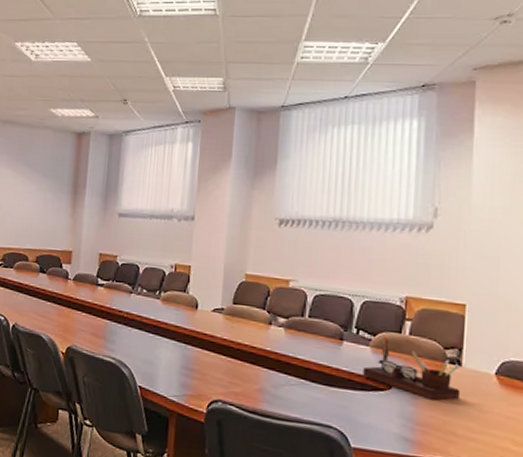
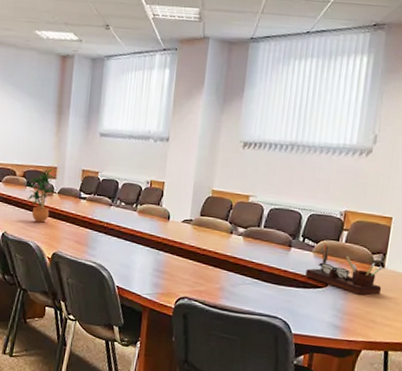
potted plant: none [38,253,72,313] -> present [25,169,57,223]

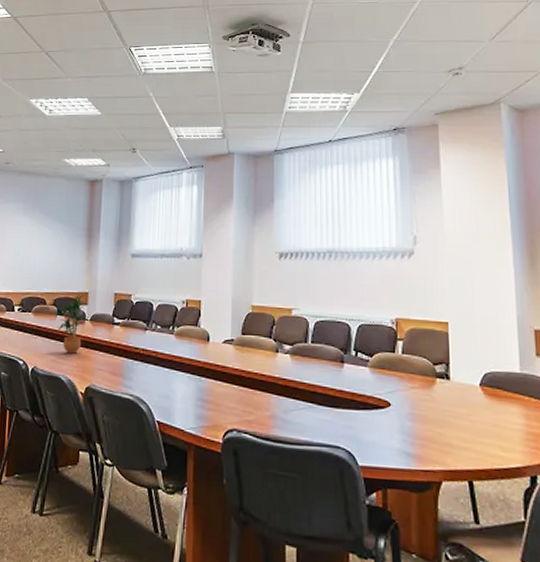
desk organizer: present [305,243,382,296] -> none [364,356,452,414]

